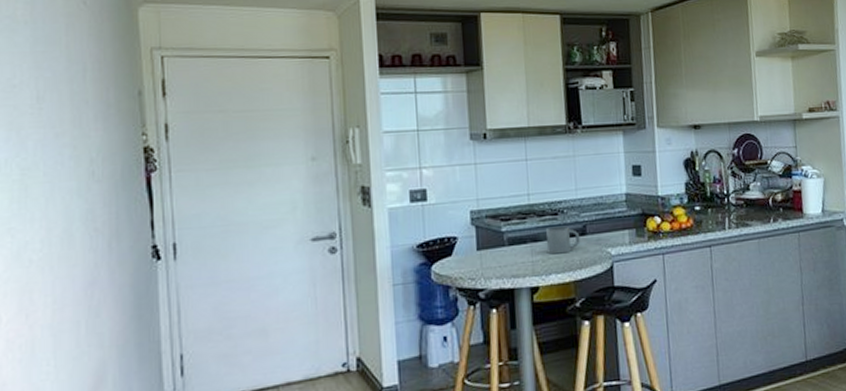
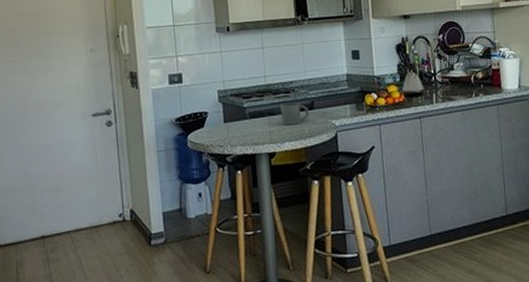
kettle: none [689,180,716,222] -> present [401,62,425,98]

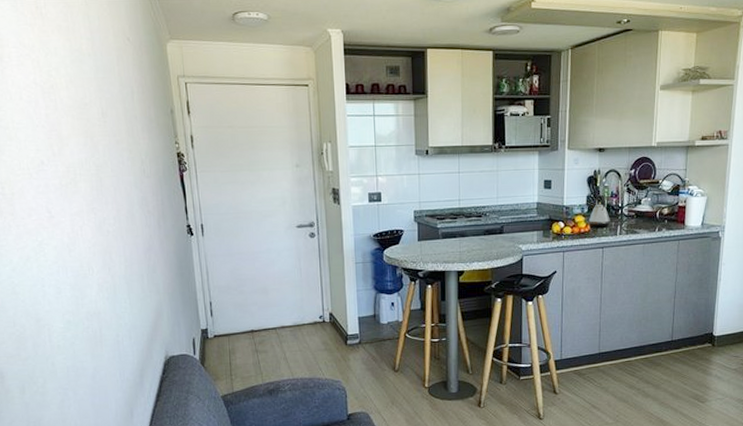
mug: present [279,102,309,126] -> none [471,226,498,247]

